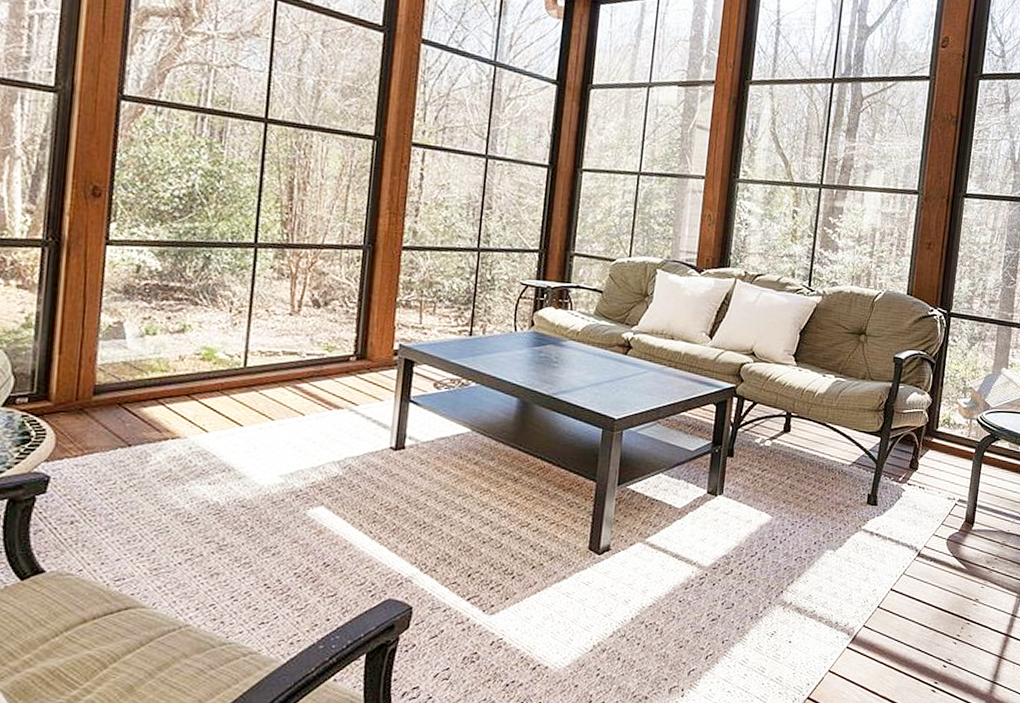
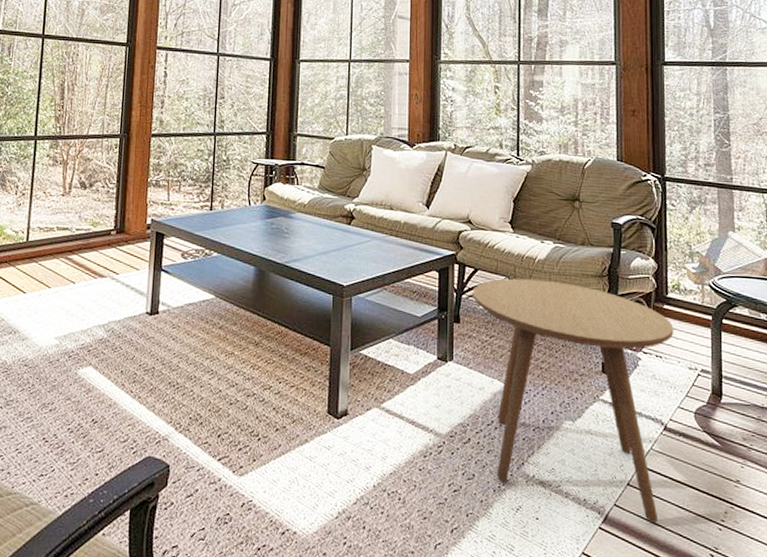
side table: none [748,412,939,641] -> present [472,278,674,524]

